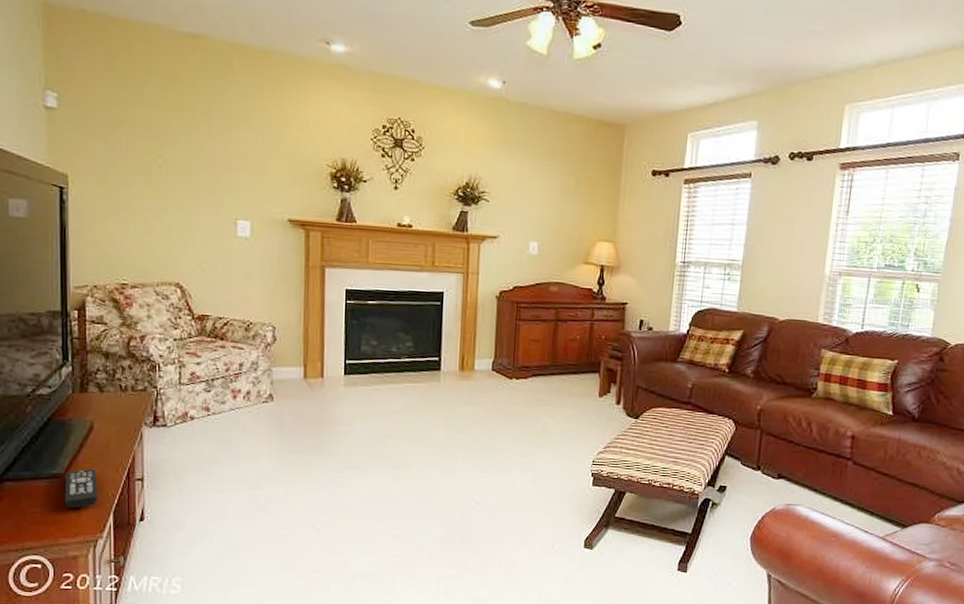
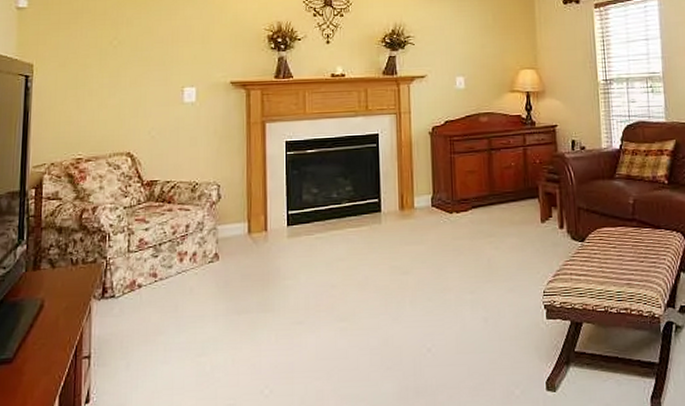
remote control: present [64,468,99,508] -> none [11,350,46,396]

